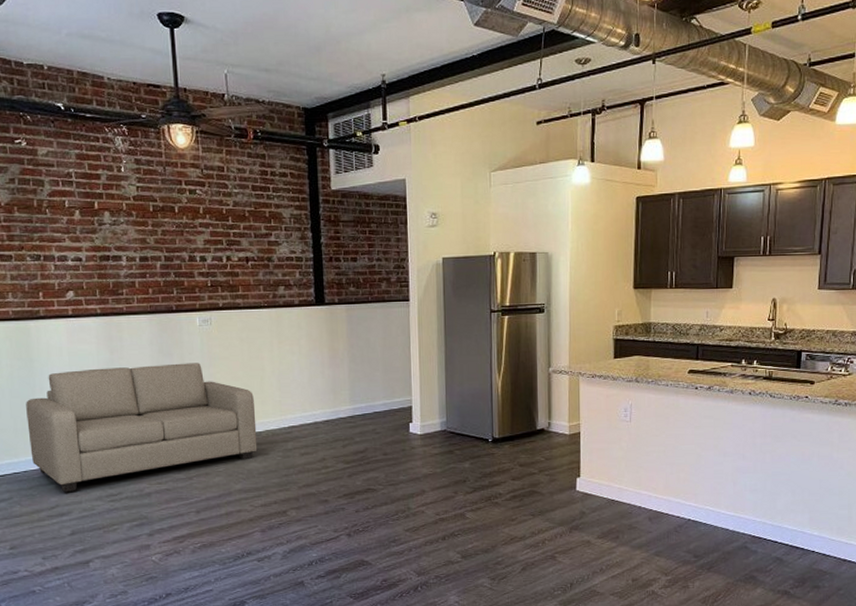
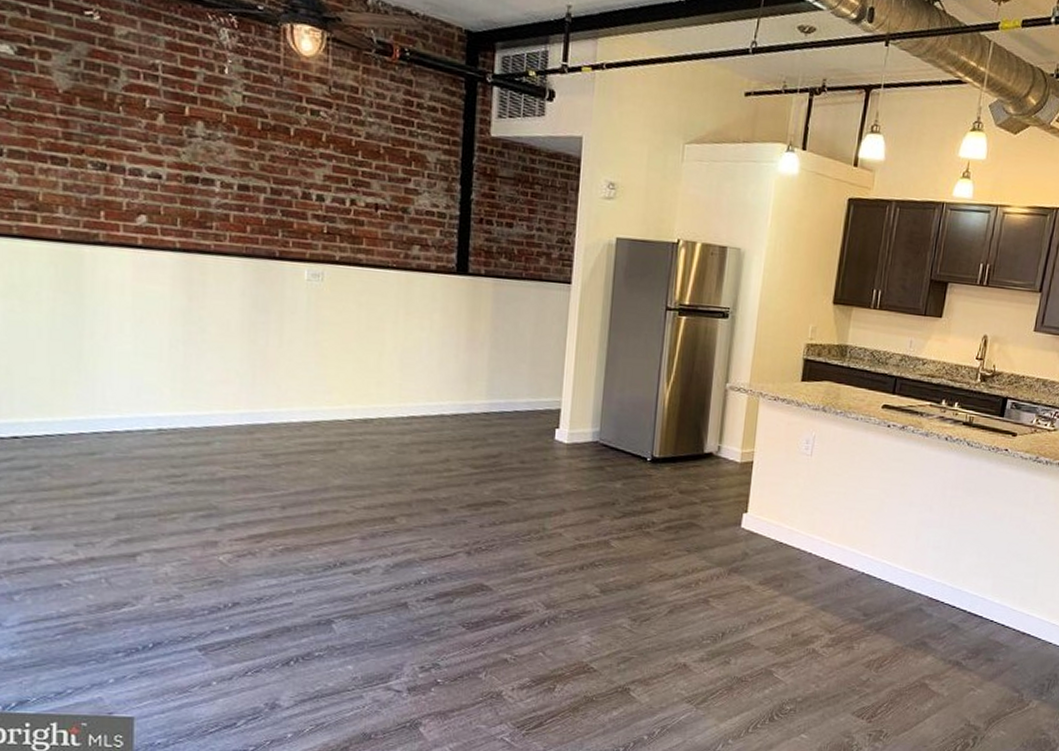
sofa: present [26,363,258,493] -> none [69,315,369,467]

